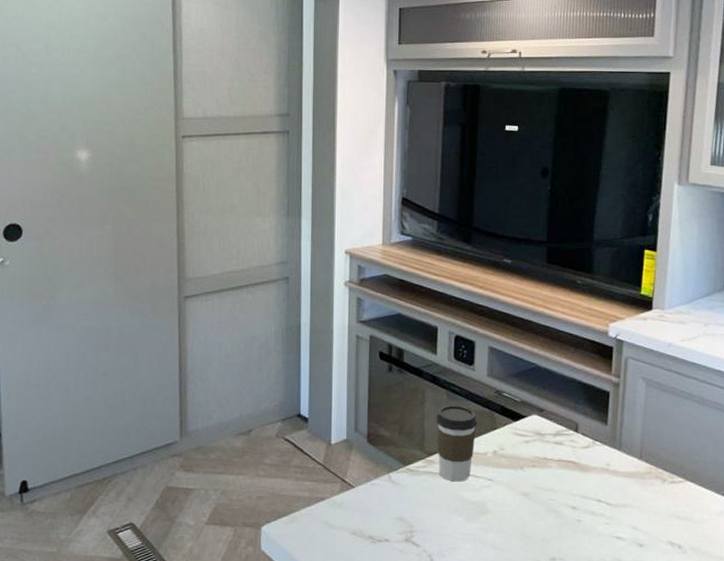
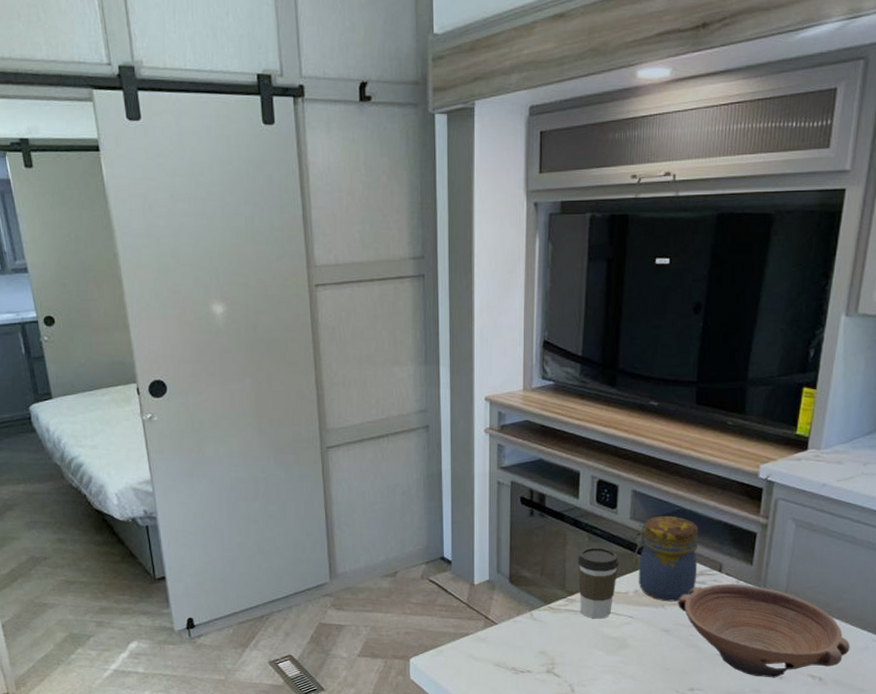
jar: none [491,373,554,463] -> present [633,516,699,602]
bowl: none [536,444,706,546] -> present [678,583,850,678]

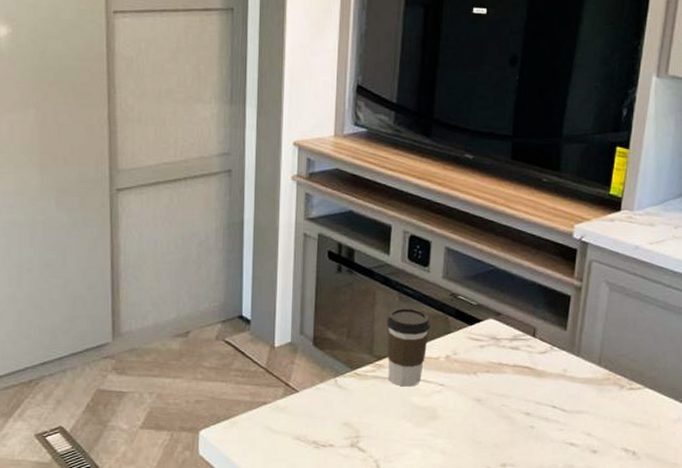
jar: present [633,516,699,602] -> none [444,275,513,369]
bowl: present [678,583,850,678] -> none [490,349,663,452]

